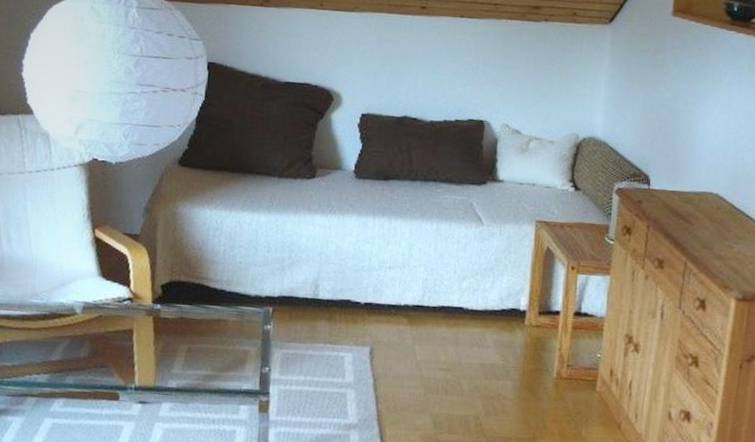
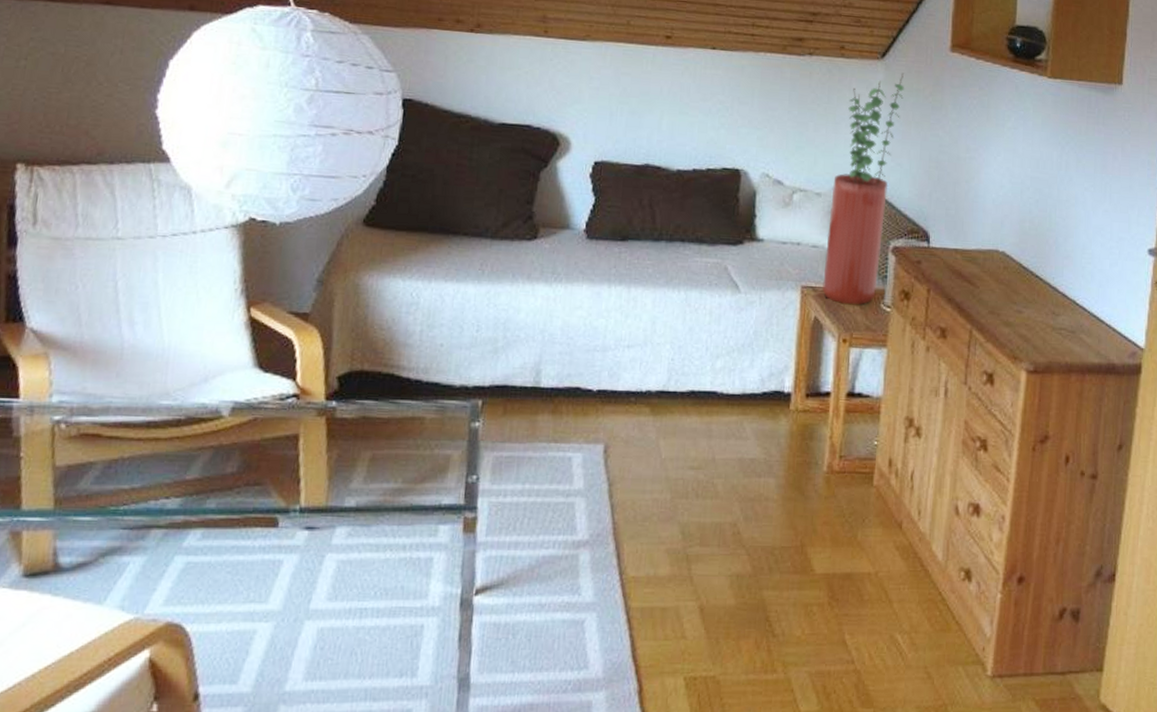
vase: none [554,35,629,238] -> present [822,72,904,305]

